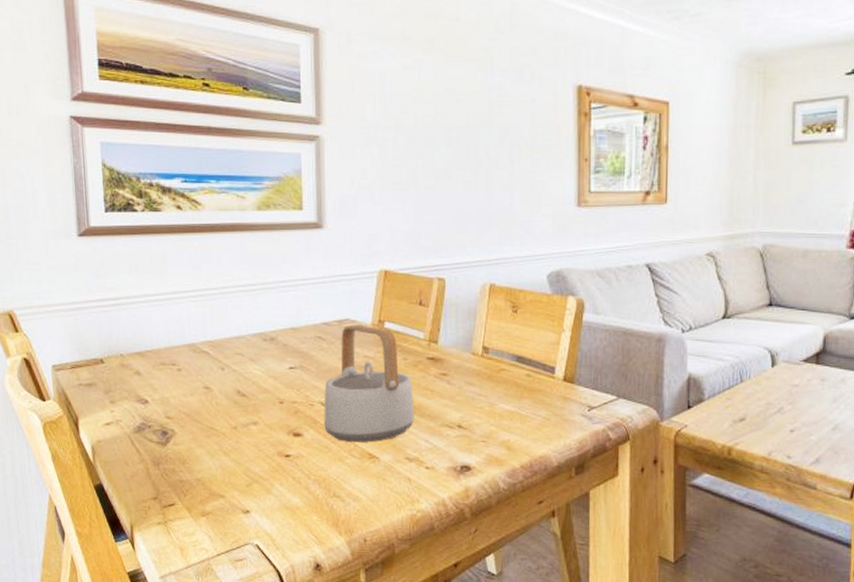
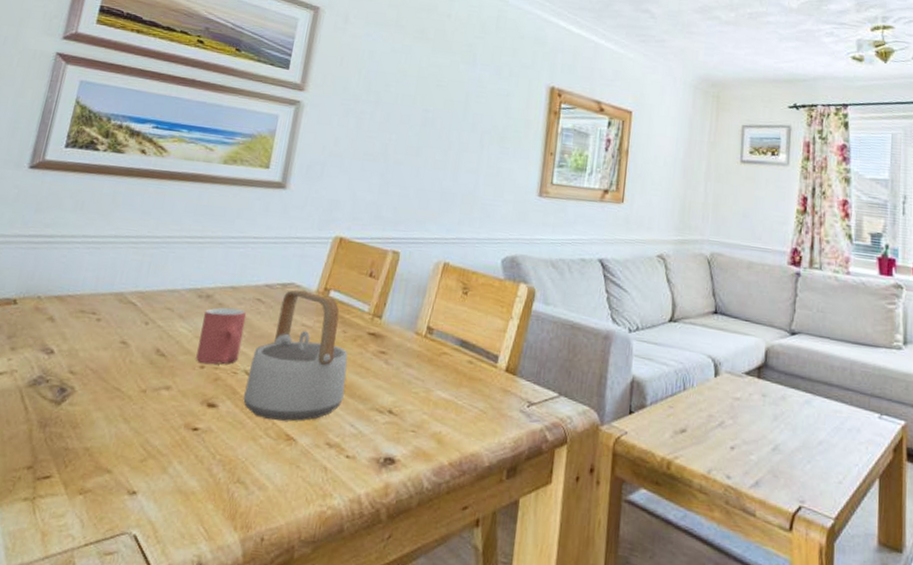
mug: none [273,347,312,400] -> present [196,307,246,365]

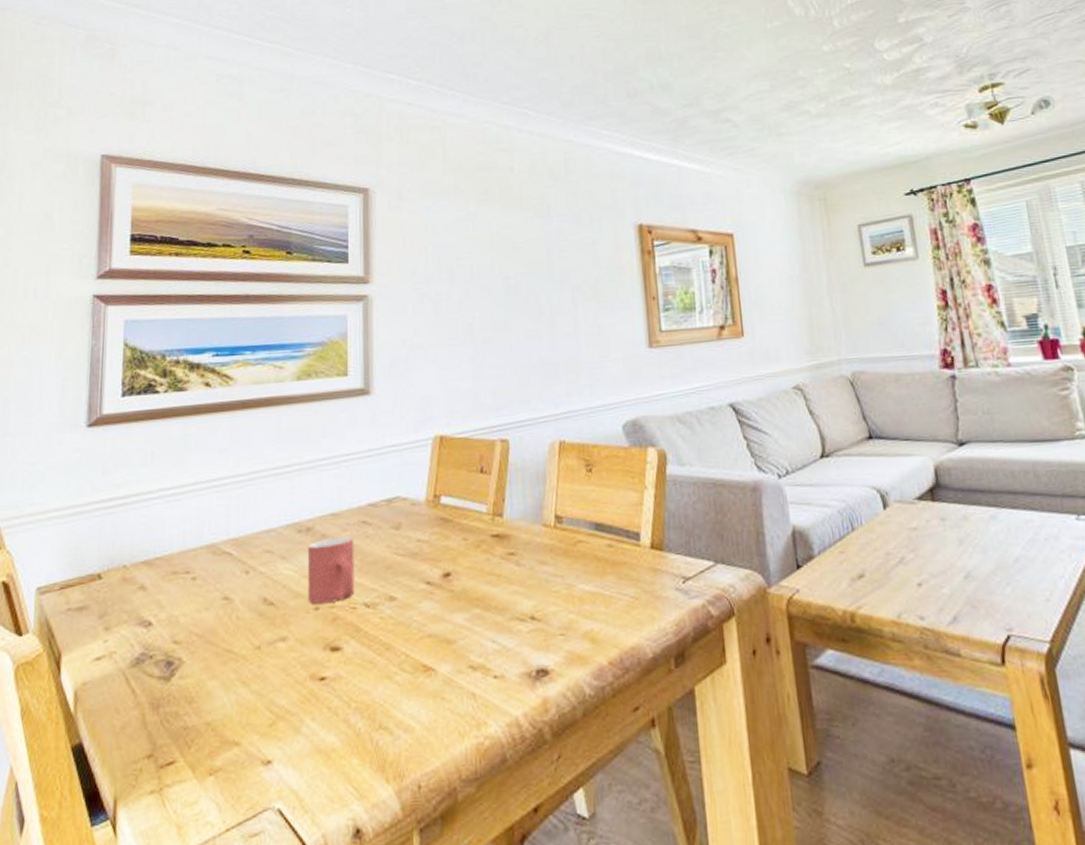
teapot: present [243,290,348,422] -> none [368,502,478,652]

